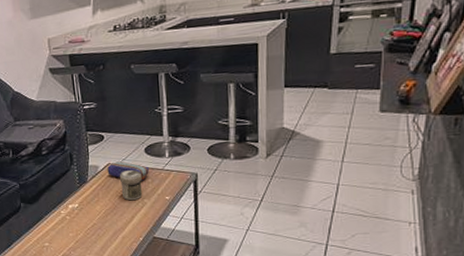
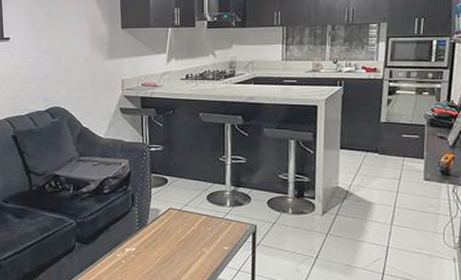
pencil case: present [107,161,149,181] -> none [168,206,209,229]
jar: present [119,169,143,201] -> none [179,216,202,249]

